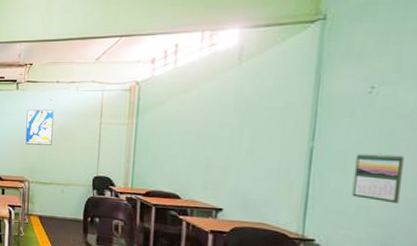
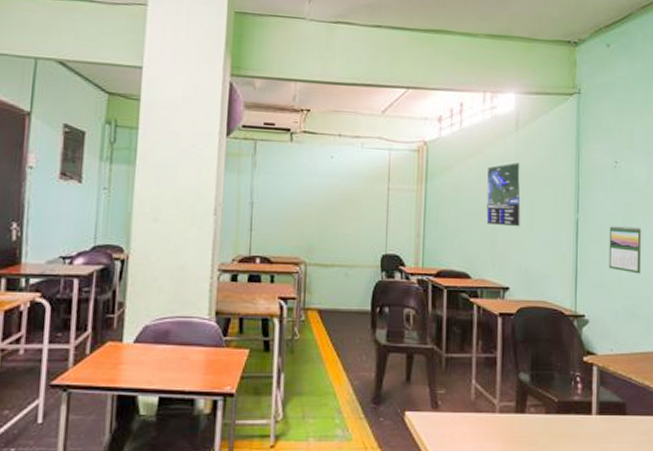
wall art: present [25,109,54,146] -> none [301,168,336,217]
map: none [200,95,242,155] -> present [486,162,521,227]

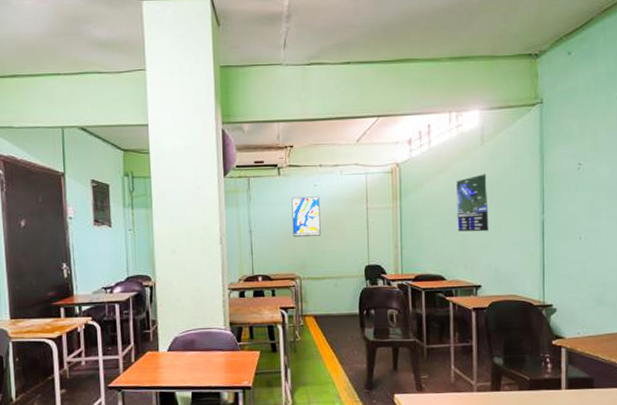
wall art: none [301,168,336,217] -> present [291,196,321,238]
calendar: present [609,225,642,274] -> none [574,222,606,265]

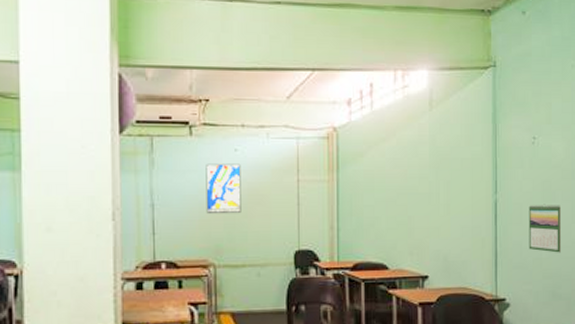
map: present [456,174,489,232] -> none [402,145,437,213]
calendar: none [574,222,606,265] -> present [528,204,562,253]

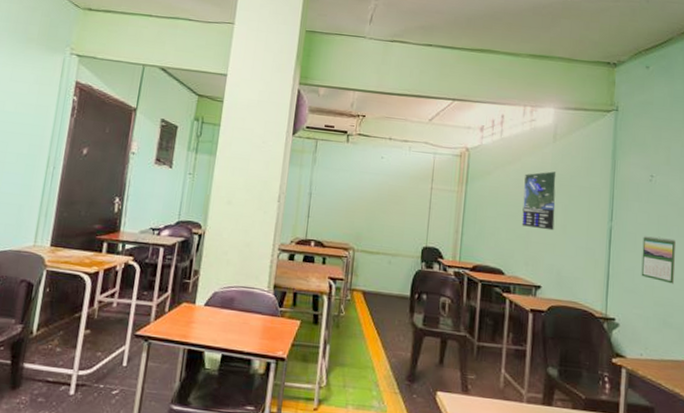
wall art: present [206,163,241,215] -> none [352,166,385,209]
map: none [402,145,437,213] -> present [521,171,557,231]

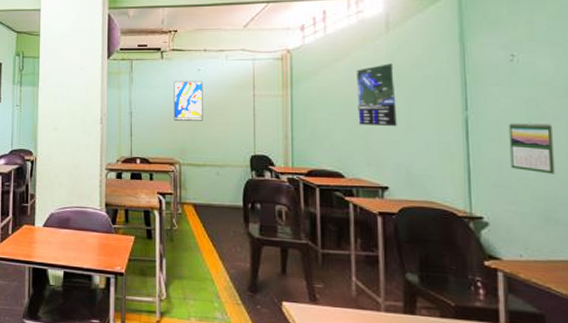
wall art: none [352,166,385,209] -> present [174,81,203,122]

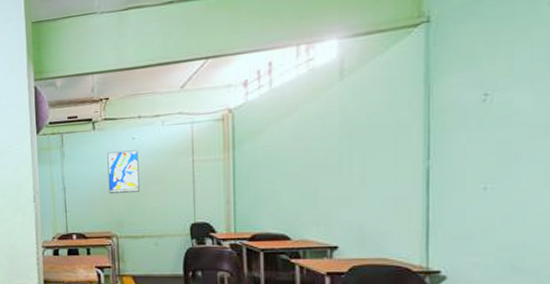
map: present [357,63,397,127] -> none [306,115,349,184]
calendar: present [508,122,556,174] -> none [475,167,528,222]

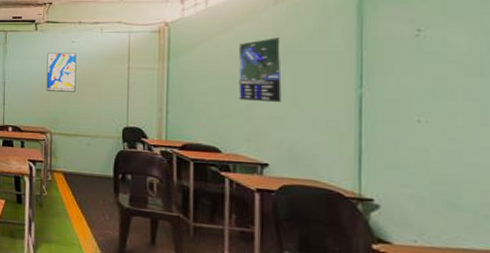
map: none [306,115,349,184] -> present [239,37,282,103]

